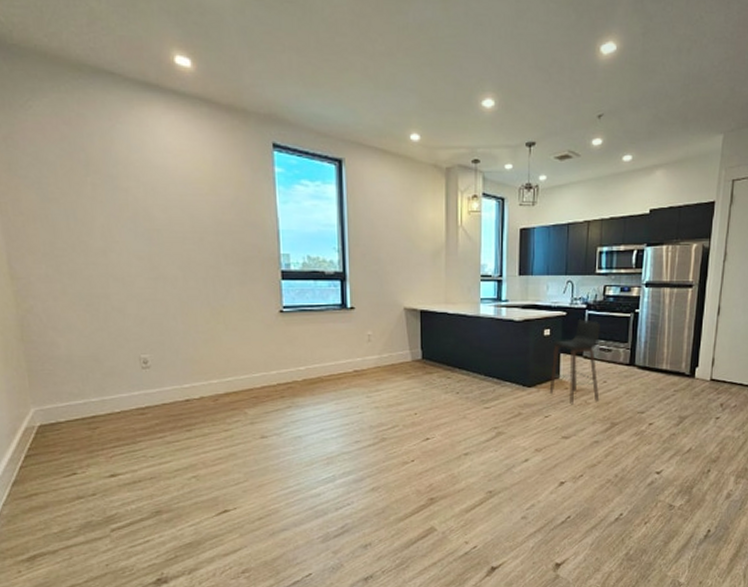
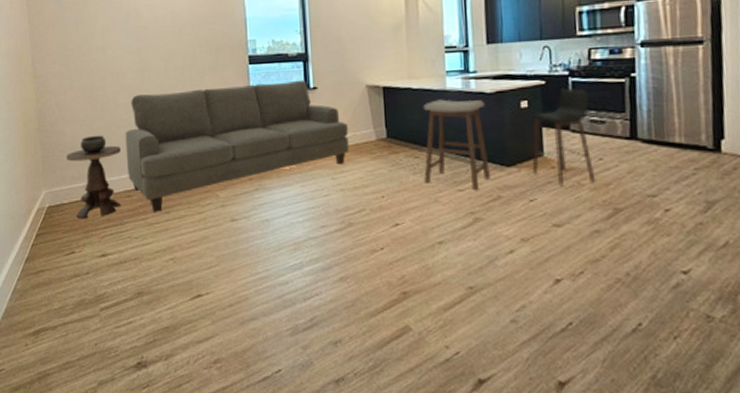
side table: none [61,348,132,439] -> present [66,135,121,219]
sofa: none [135,299,385,430] -> present [125,79,349,212]
bar stool: none [455,325,513,408] -> present [423,99,490,191]

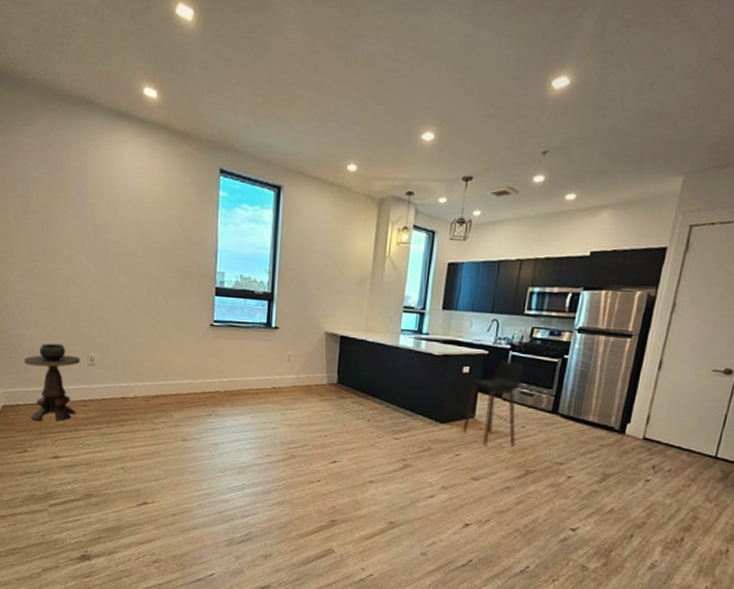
sofa: present [125,79,349,212] -> none [85,310,303,424]
bar stool: present [423,99,490,191] -> none [365,354,431,441]

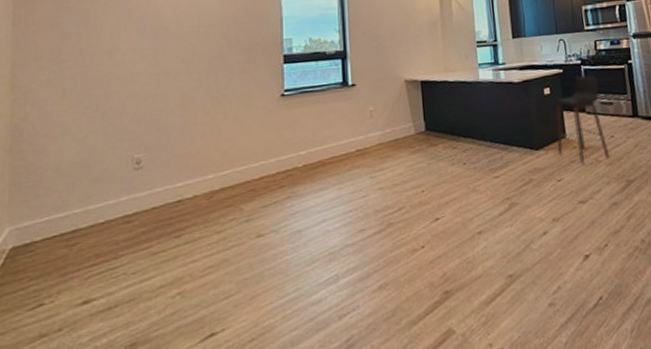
side table: present [24,343,80,422] -> none [46,151,122,259]

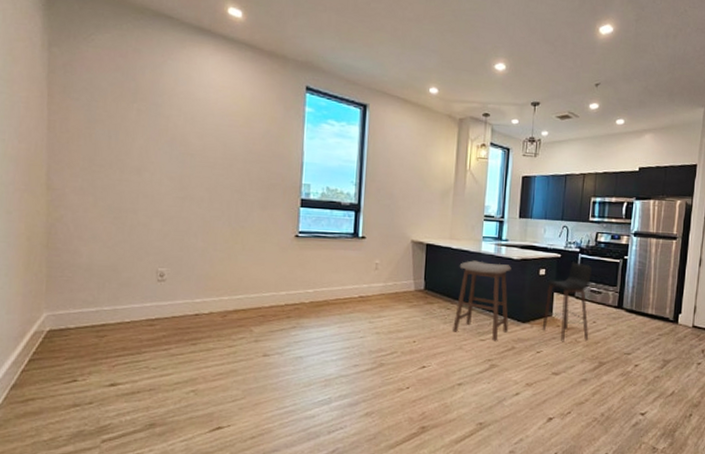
bar stool: none [458,89,522,176] -> present [453,260,511,341]

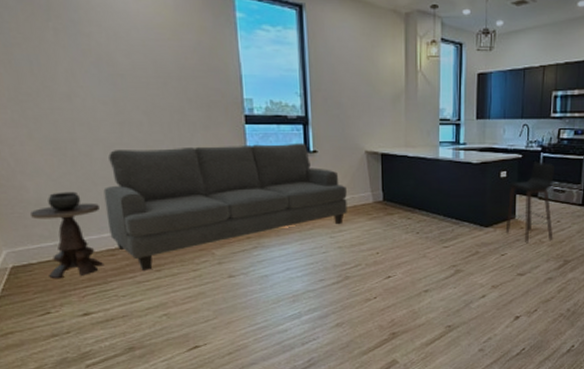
side table: none [79,259,147,346] -> present [30,191,103,279]
sofa: none [152,223,390,343] -> present [103,143,347,271]
bar stool: present [453,260,511,341] -> none [415,167,471,247]

